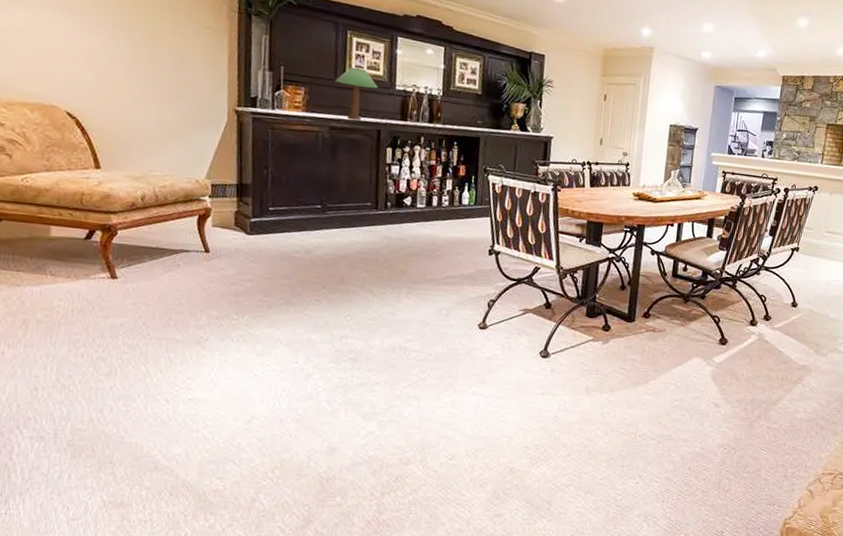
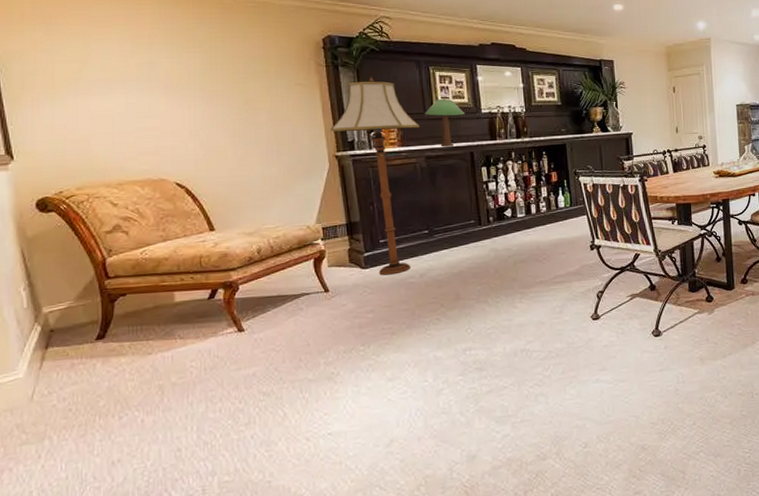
floor lamp: none [234,32,328,246] -> present [331,77,419,276]

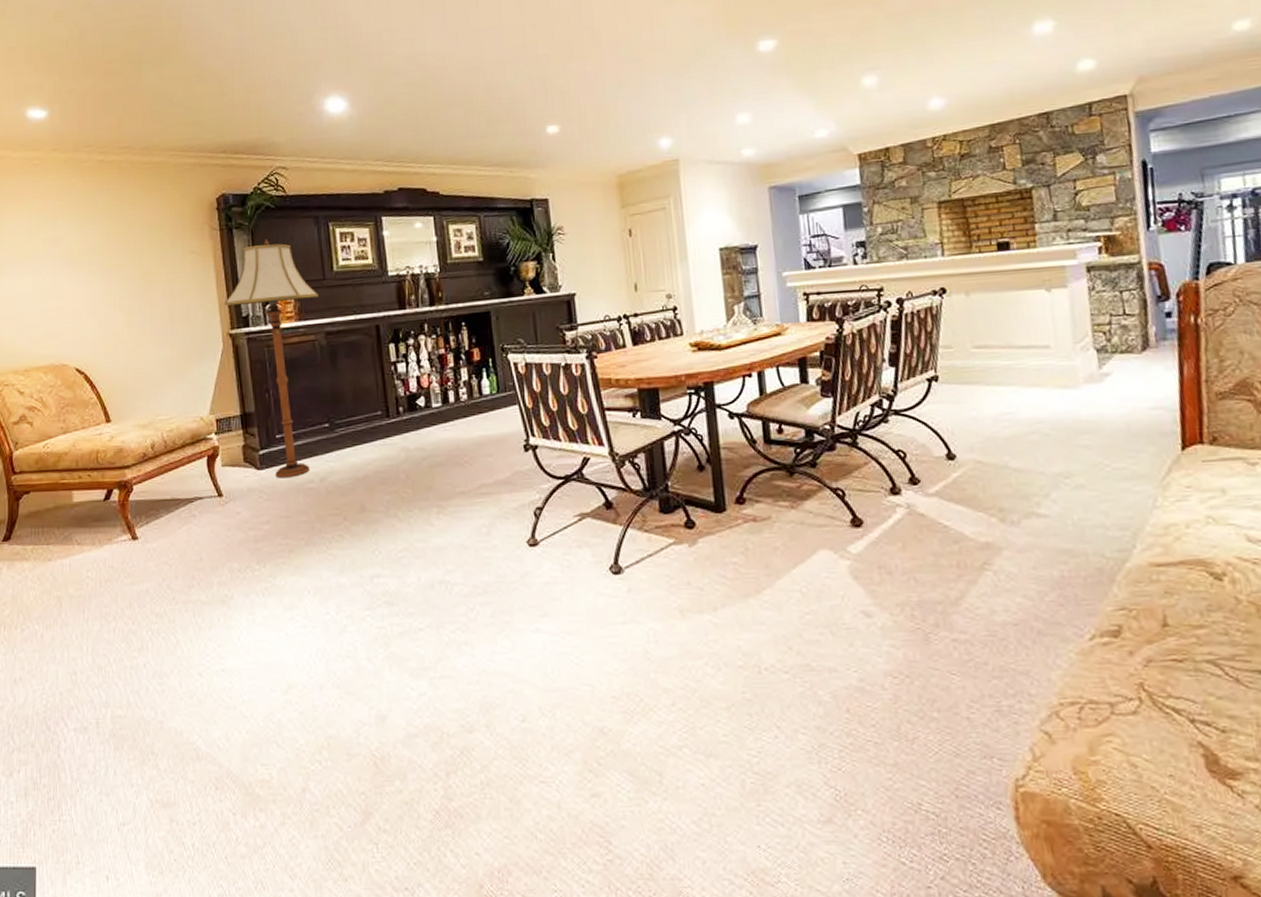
table lamp: present [424,98,465,147] -> none [323,260,369,320]

